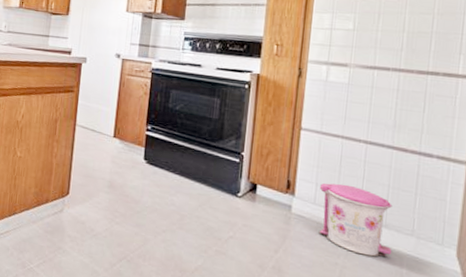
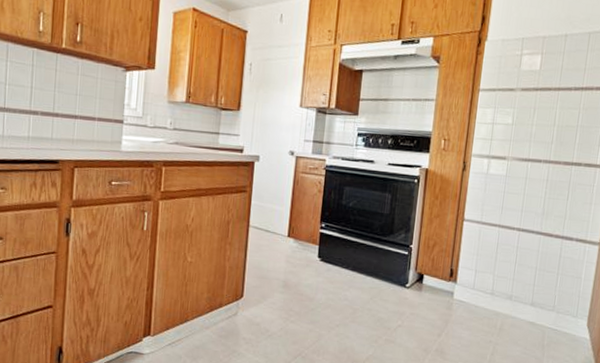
trash can: present [318,183,393,258] -> none [476,269,539,333]

